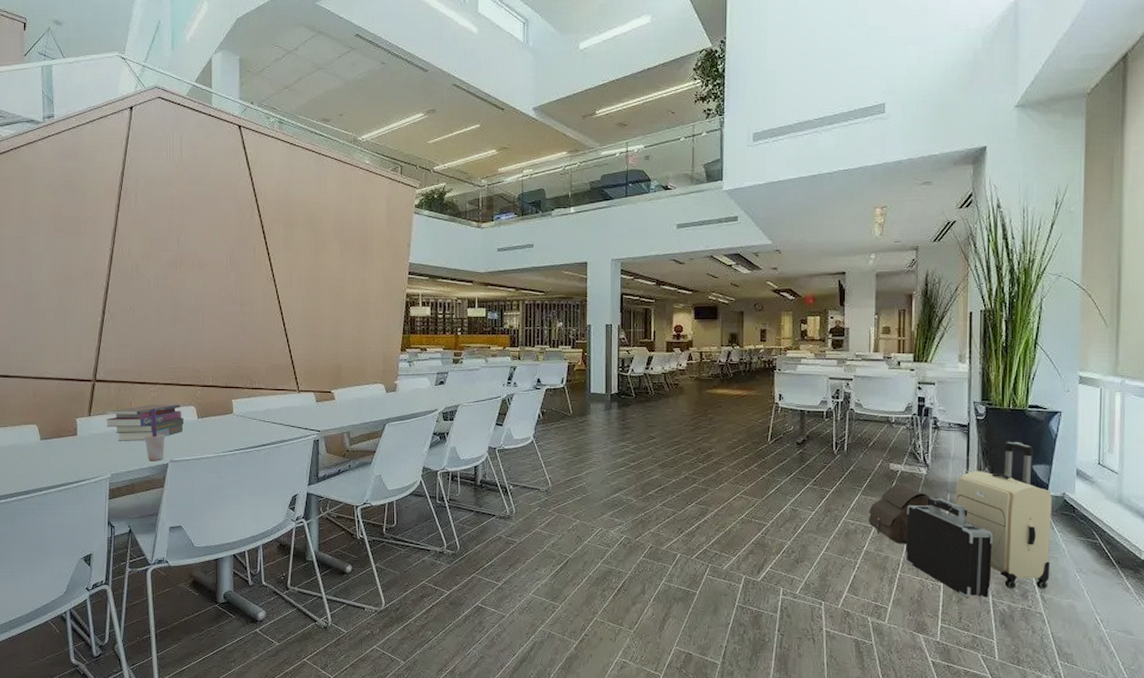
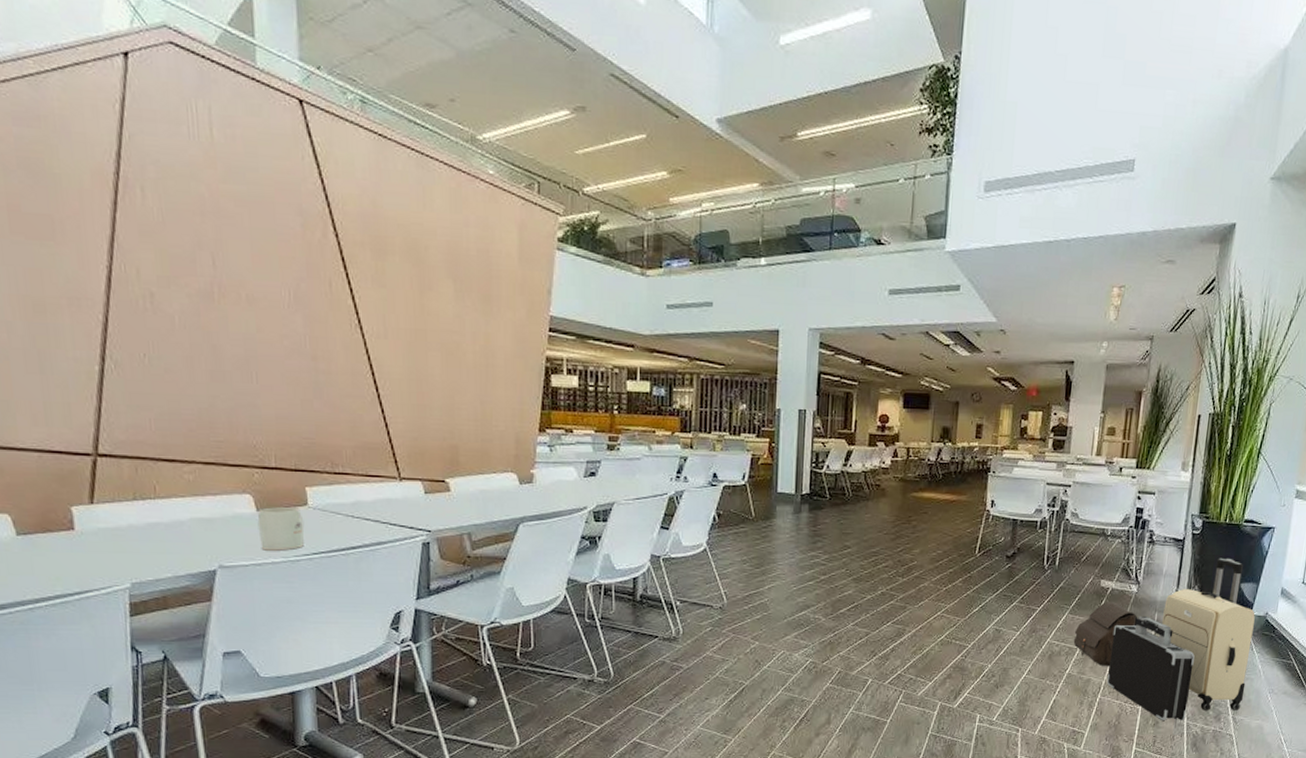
books: present [106,404,184,441] -> none [117,490,237,540]
beverage cup: present [144,408,165,461] -> none [178,496,210,567]
mug: none [198,415,230,448] -> present [257,507,305,551]

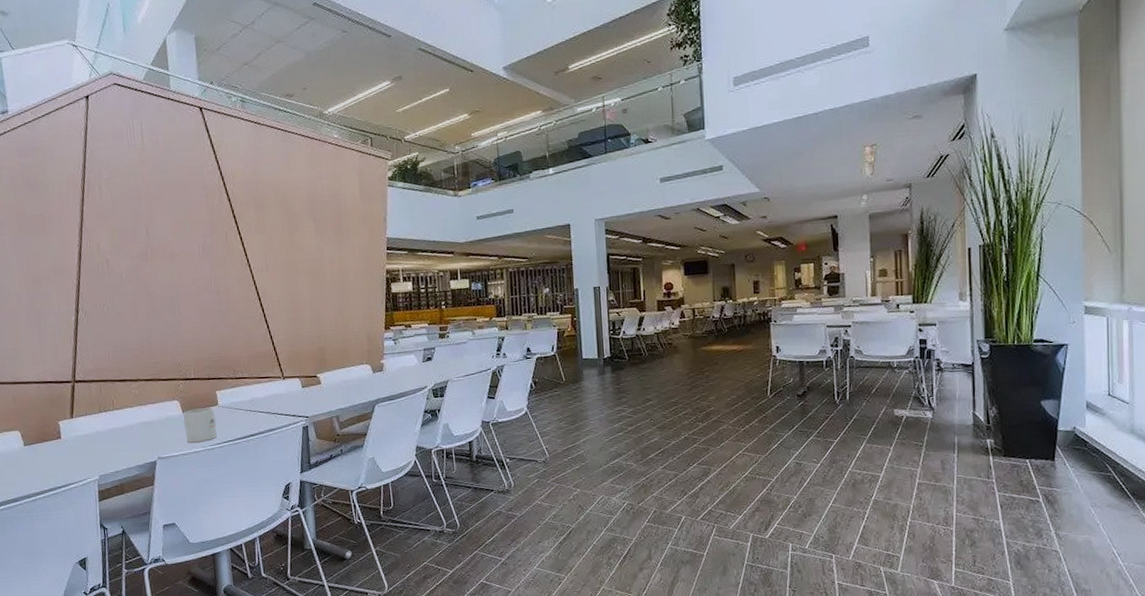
satchel: present [1073,601,1138,666] -> none [874,428,938,490]
briefcase: present [1106,615,1195,720] -> none [914,439,1004,540]
suitcase: present [1162,557,1256,710] -> none [963,377,1064,528]

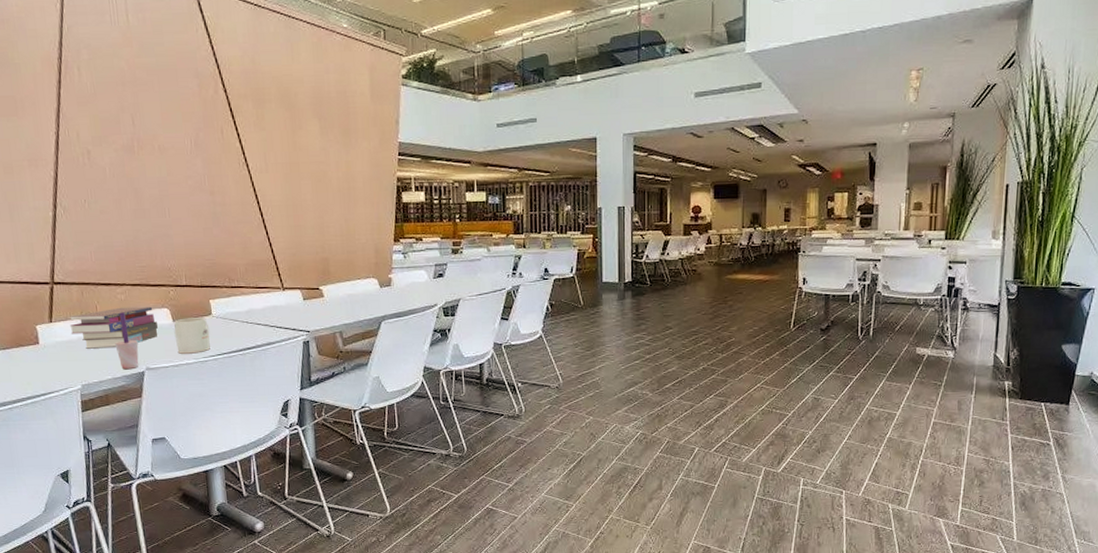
books: none [89,399,169,441] -> present [69,306,158,349]
beverage cup: none [130,406,152,460] -> present [115,312,139,370]

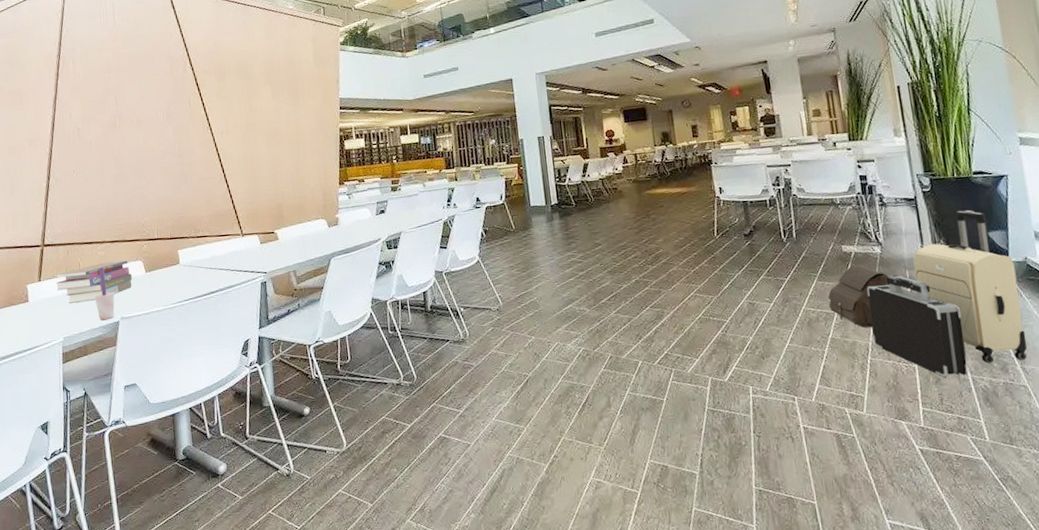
mug: present [174,317,210,354] -> none [146,267,178,302]
satchel: none [892,367,956,429] -> present [827,264,890,328]
briefcase: none [928,380,1018,480] -> present [866,274,969,377]
suitcase: none [982,320,1080,470] -> present [912,209,1028,363]

